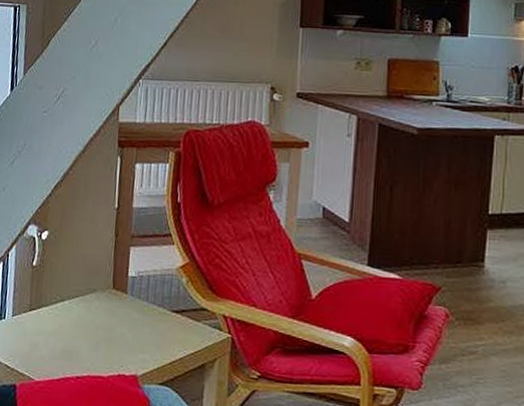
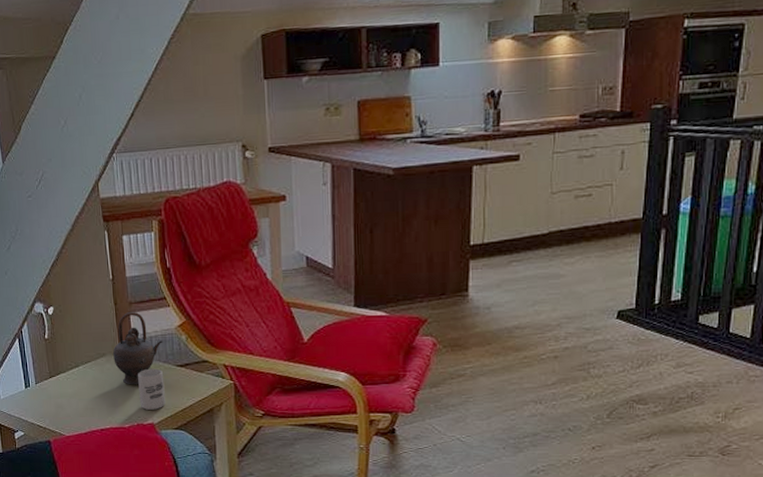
teapot: none [104,245,161,329] -> present [113,311,163,385]
cup: none [125,311,157,360] -> present [138,368,166,410]

